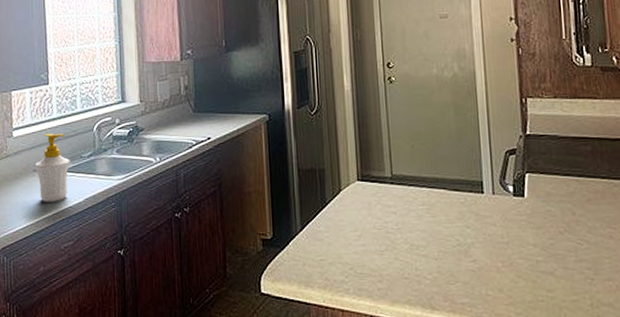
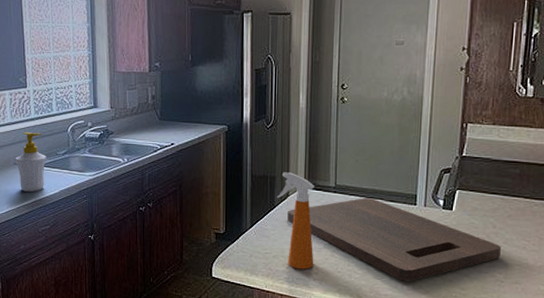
spray bottle: none [327,163,377,278] -> present [276,172,315,270]
cutting board: none [341,188,586,285] -> present [287,198,501,281]

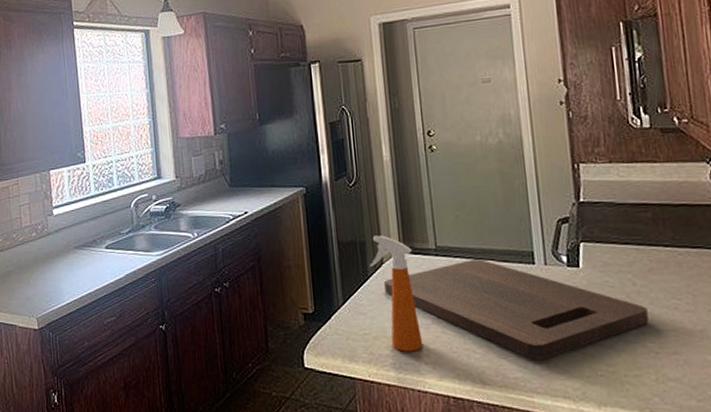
soap bottle: present [15,131,47,192] -> none [75,210,110,279]

